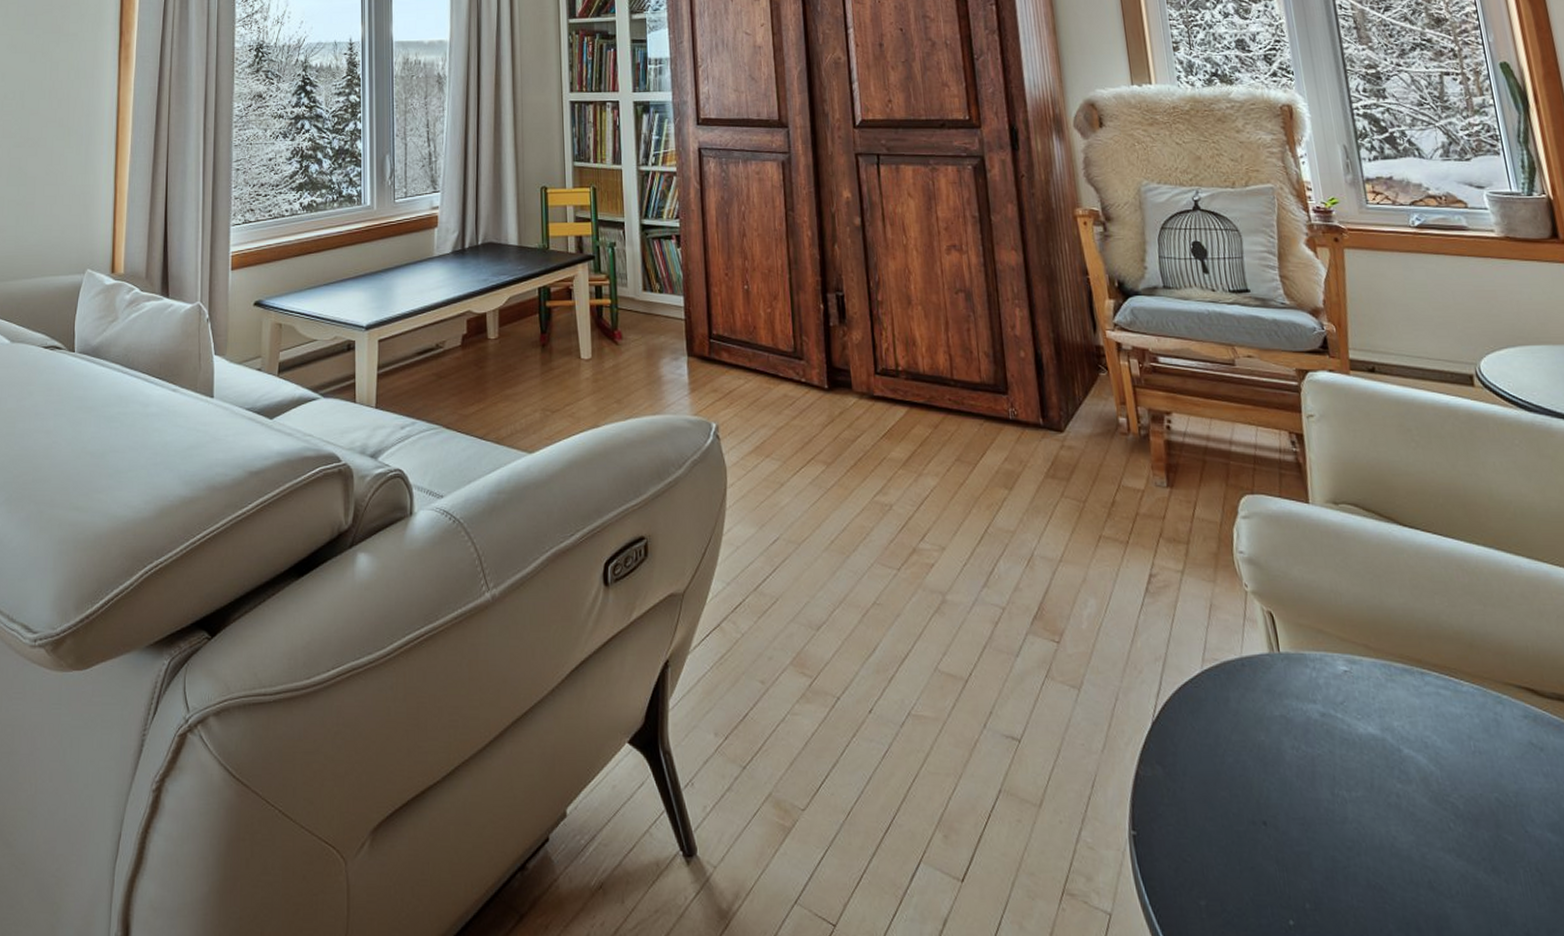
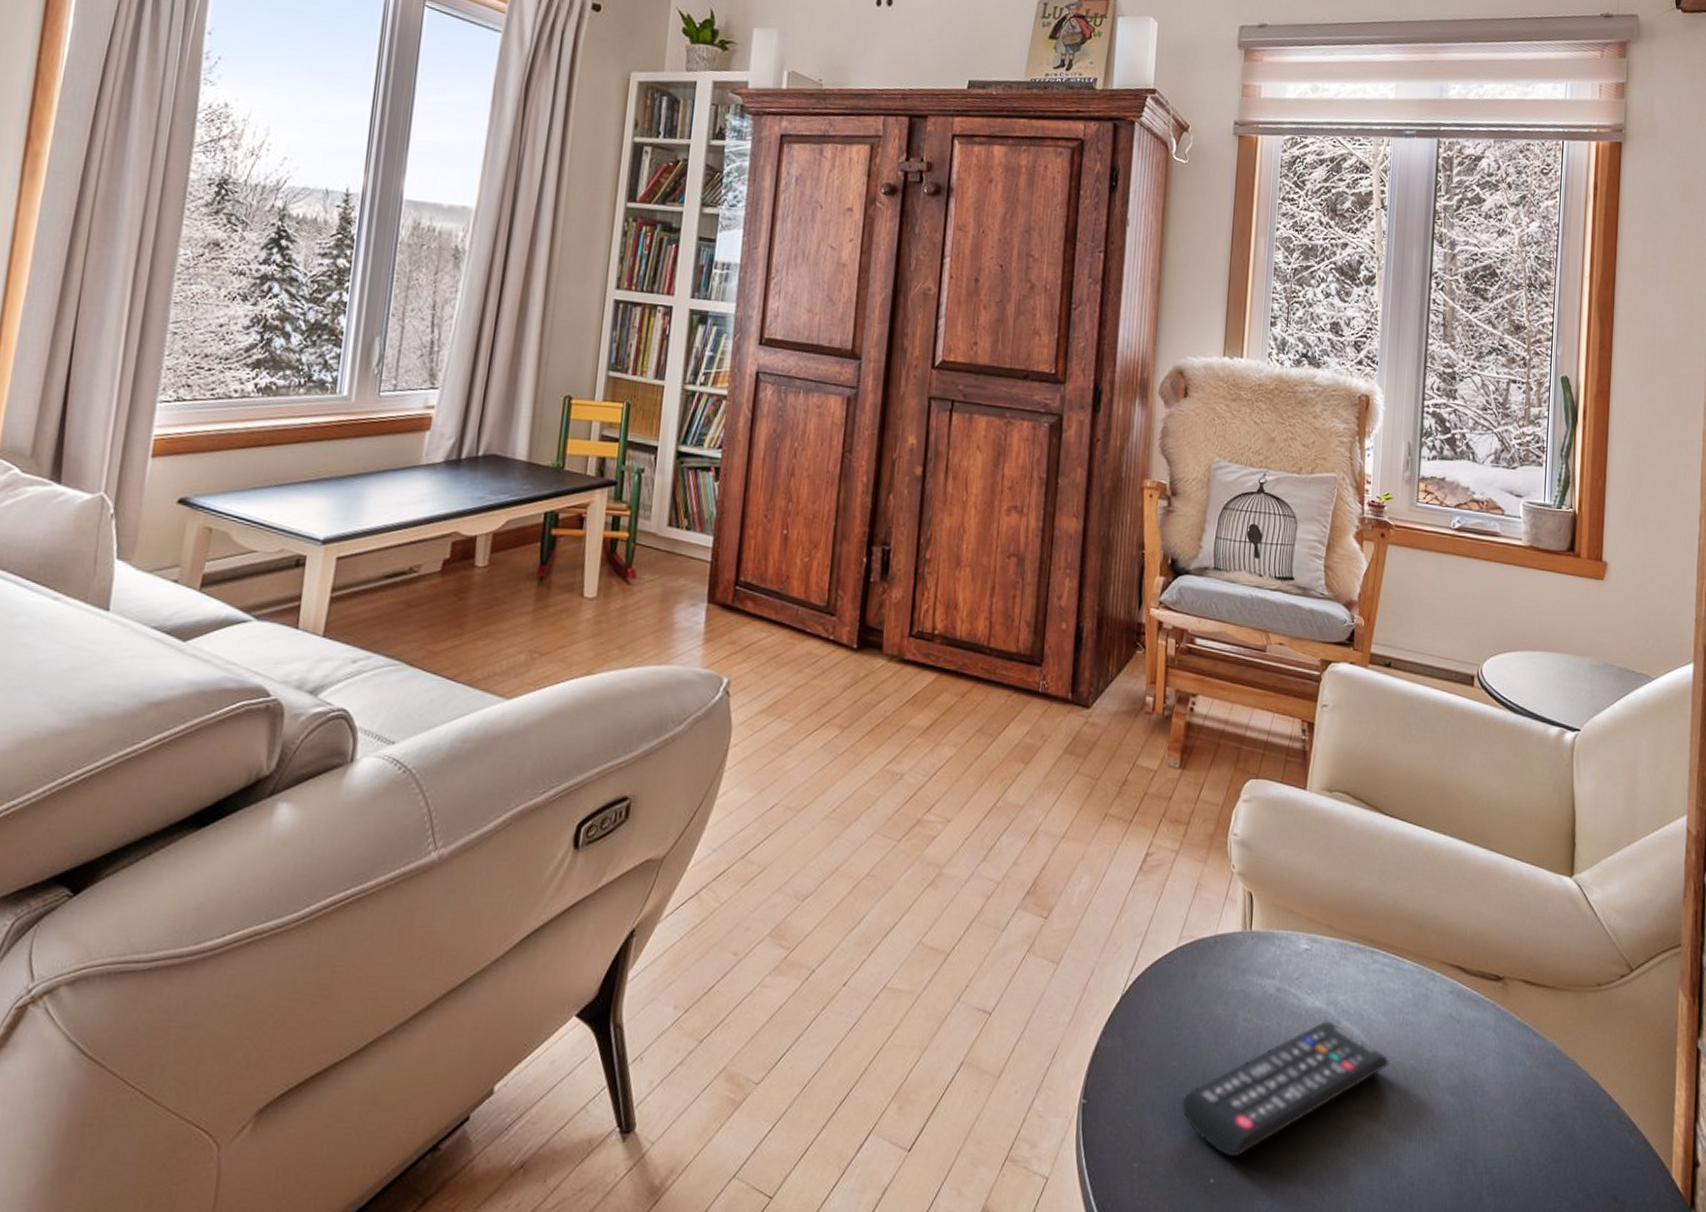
remote control: none [1240,747,1470,897] -> present [1181,1020,1389,1157]

